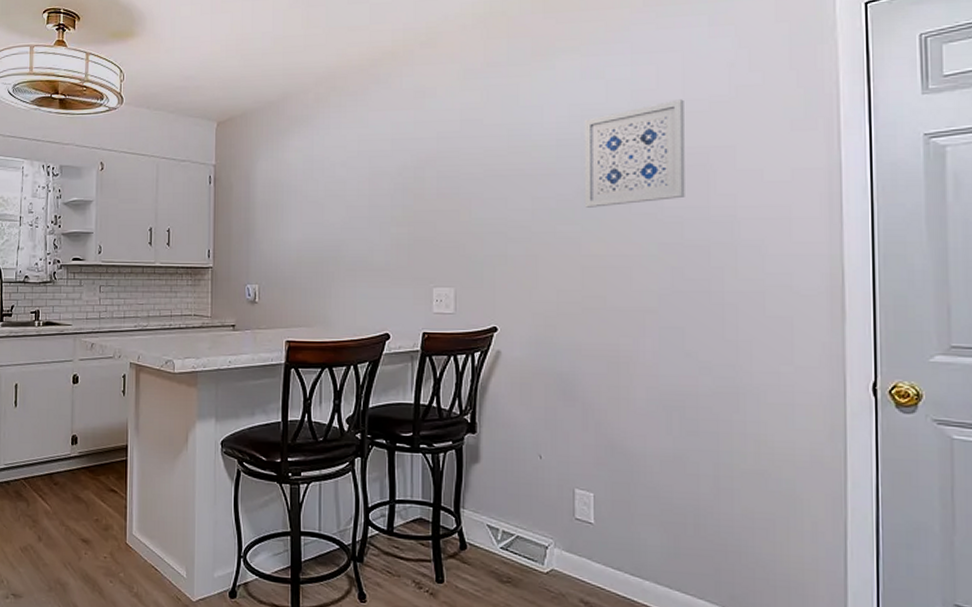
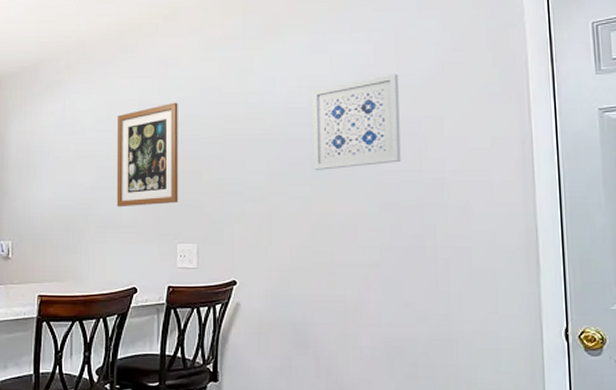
wall art: none [368,136,435,249] -> present [116,102,179,207]

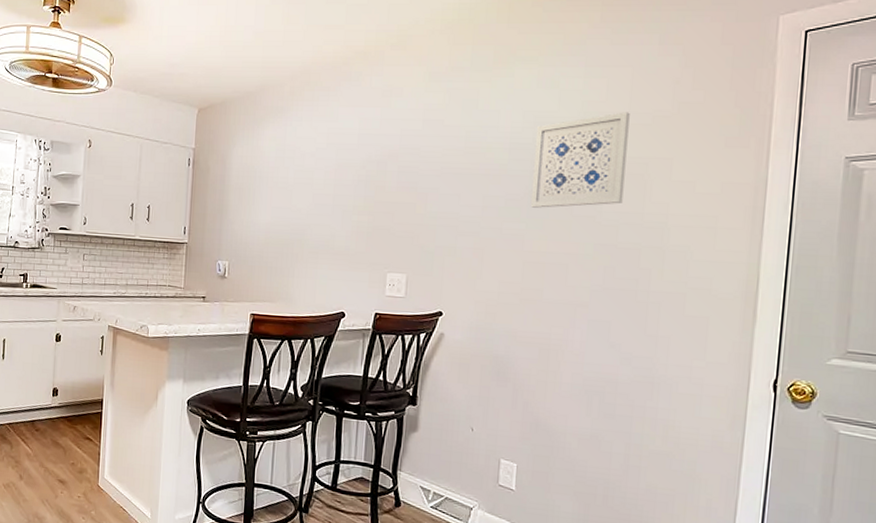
wall art: present [116,102,179,207] -> none [330,133,399,235]

